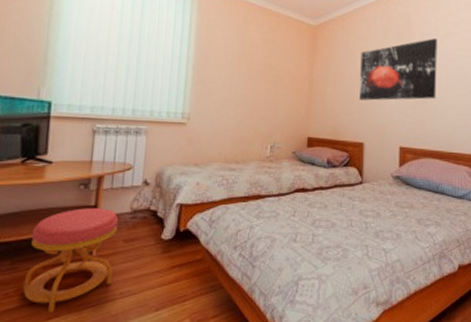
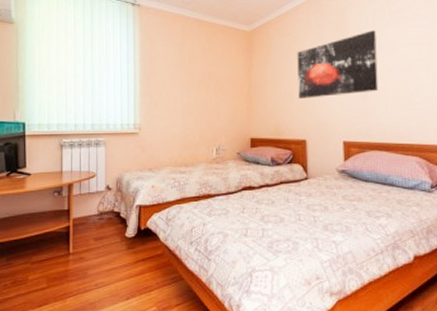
stool: present [23,208,119,313] -> none [18,212,89,301]

